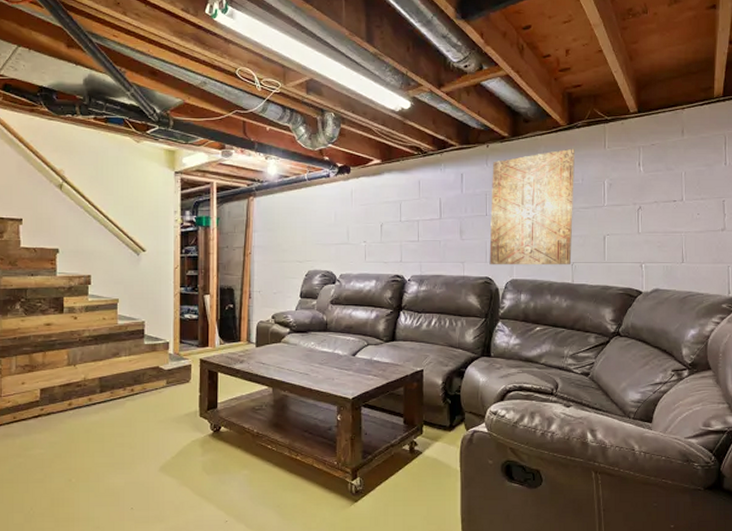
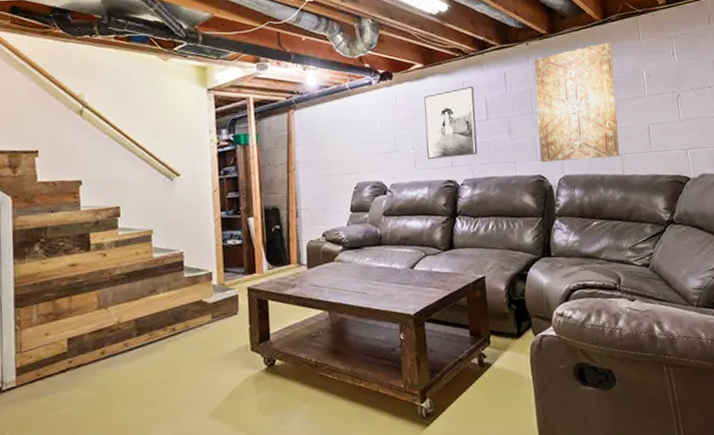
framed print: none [378,184,429,253] -> present [424,86,478,159]

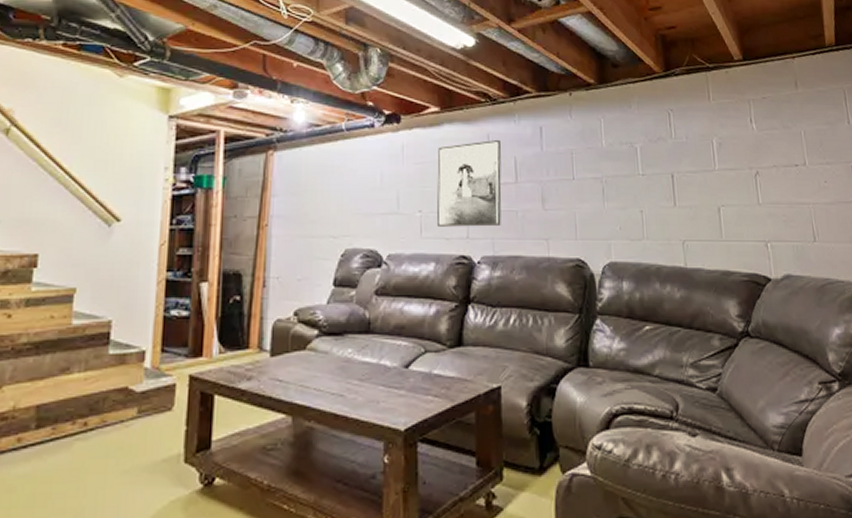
wall art: present [534,41,620,163] -> none [577,99,682,244]

